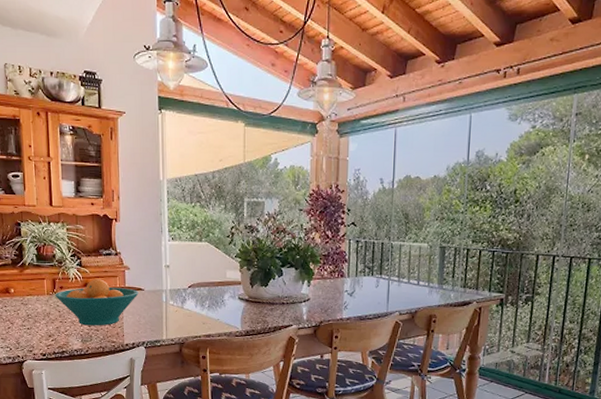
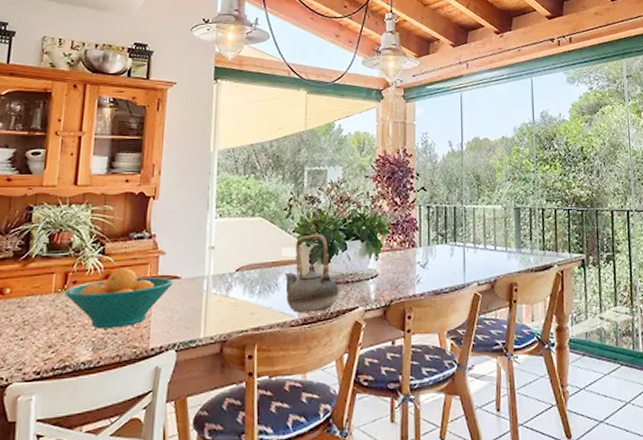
teapot: none [229,260,276,327] -> present [284,234,339,314]

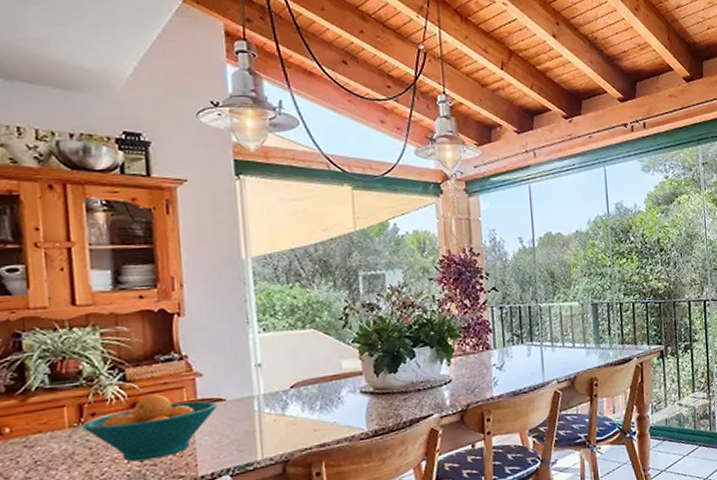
teapot: present [284,234,339,314] -> none [347,342,411,426]

